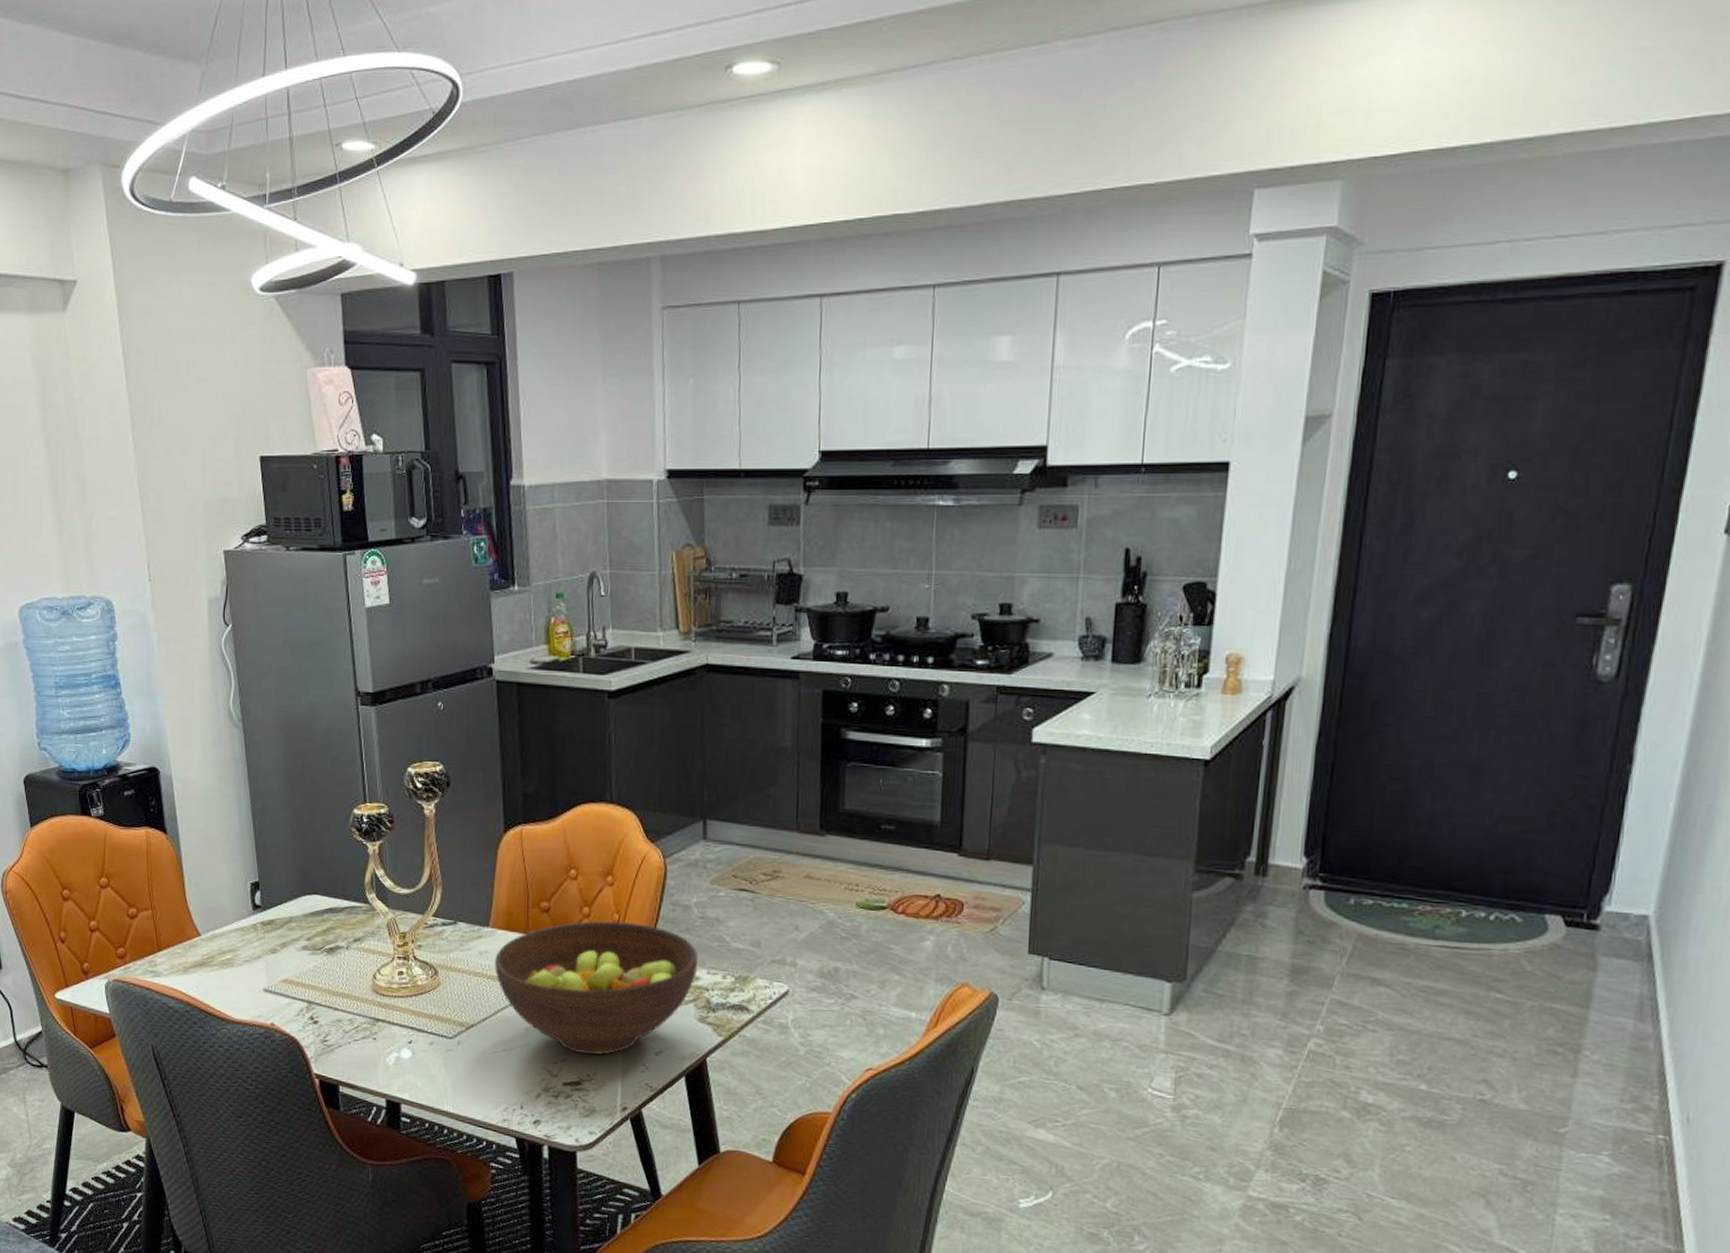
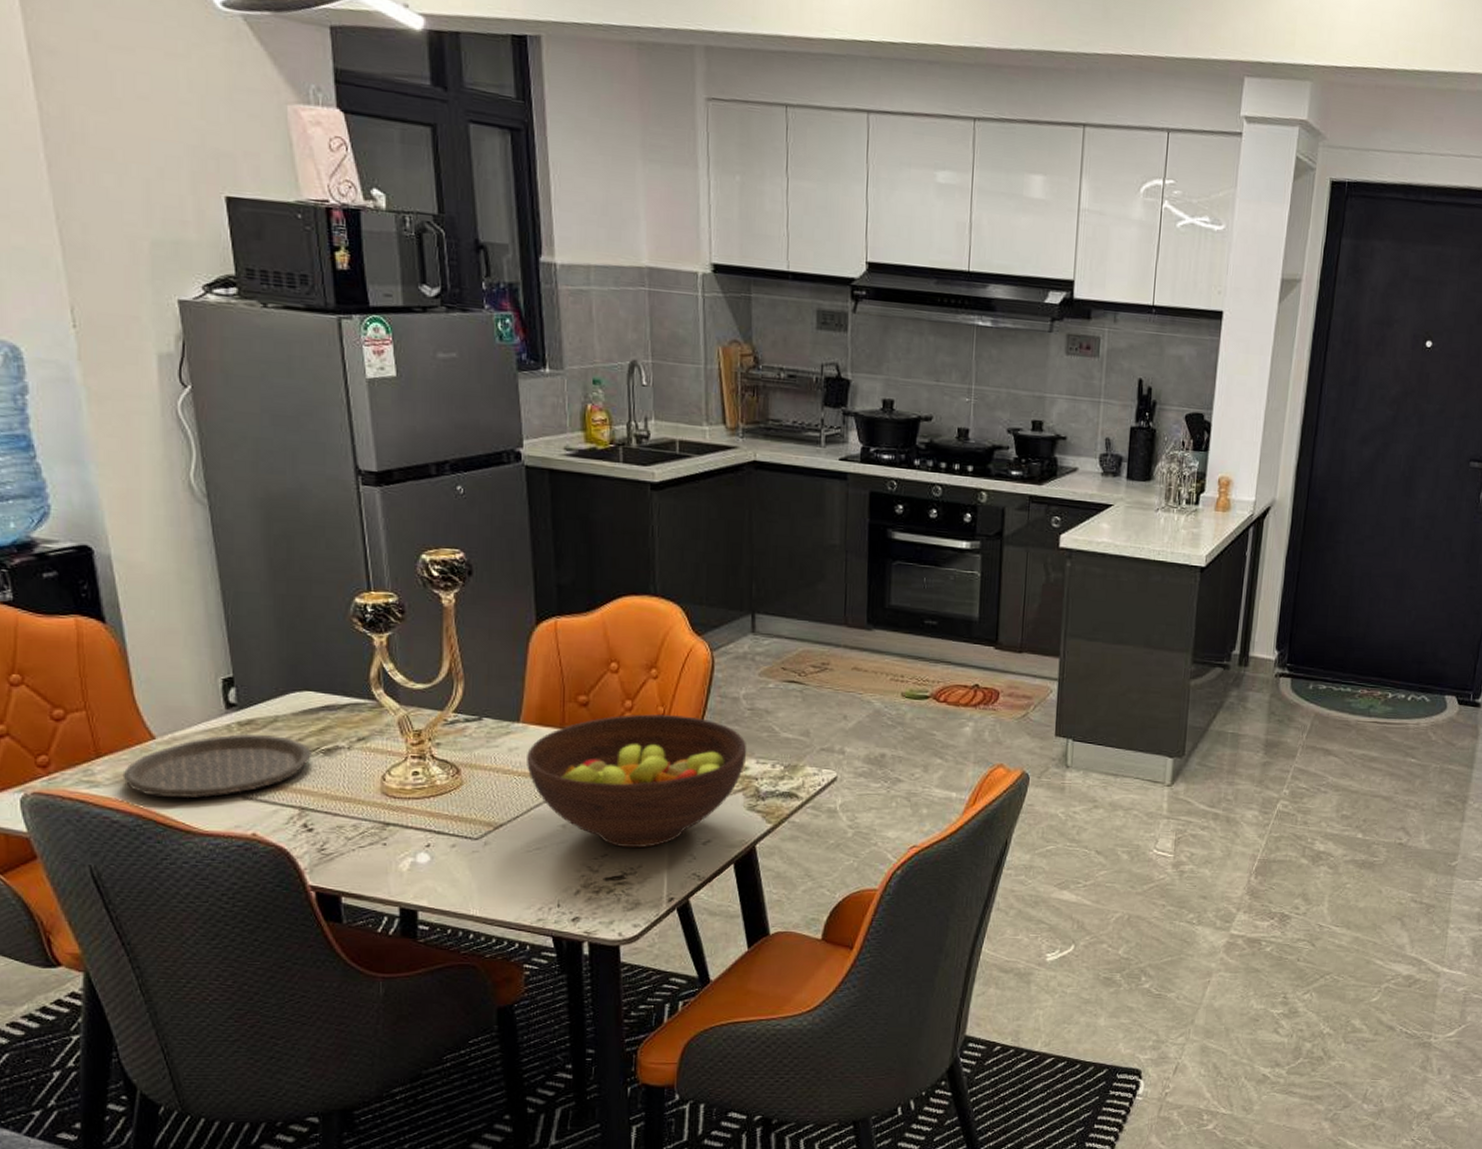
plate: none [176,933,318,990] -> present [122,734,311,799]

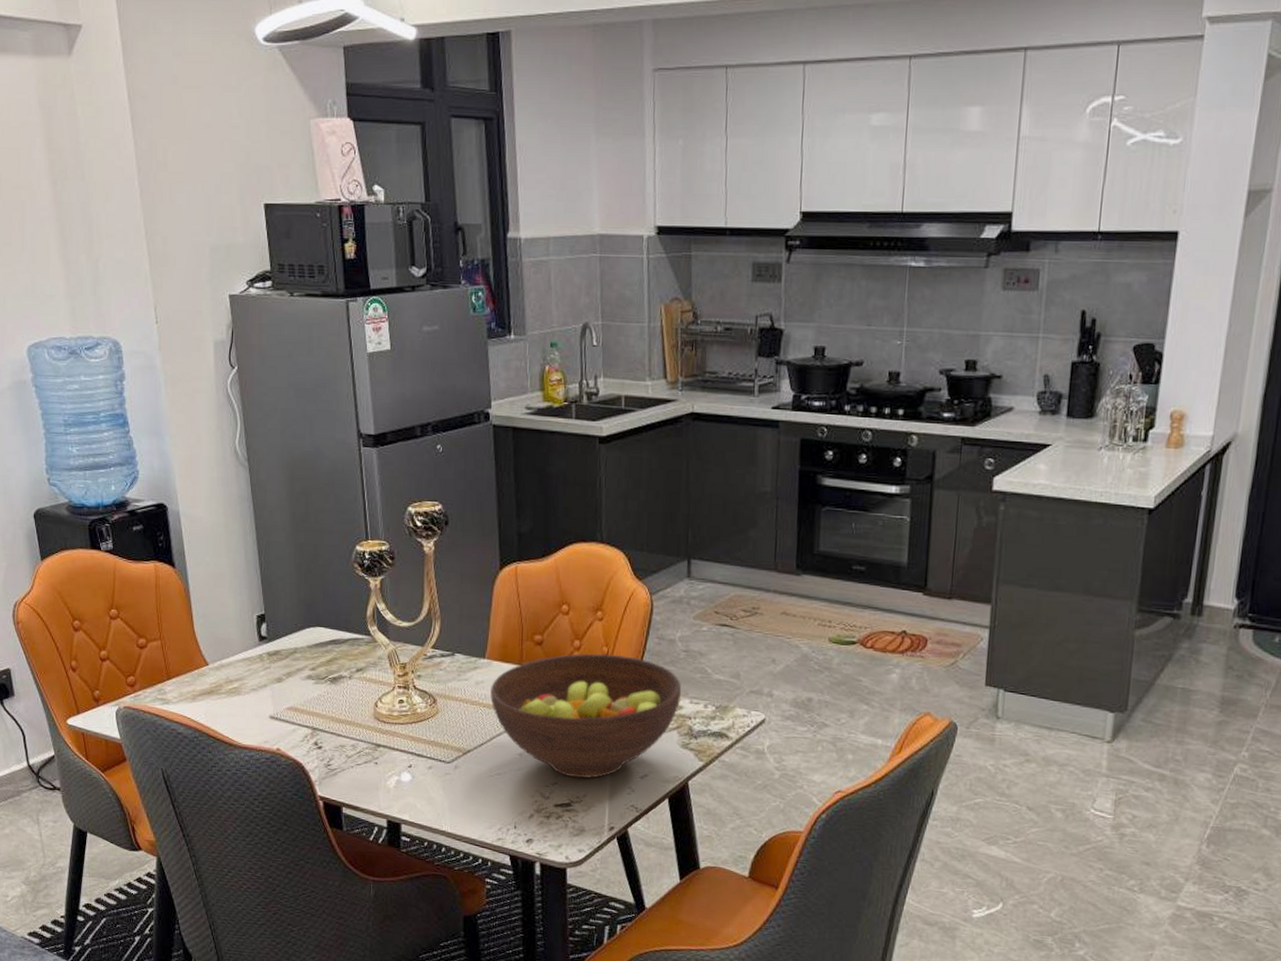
plate: present [122,734,311,799] -> none [185,663,322,716]

